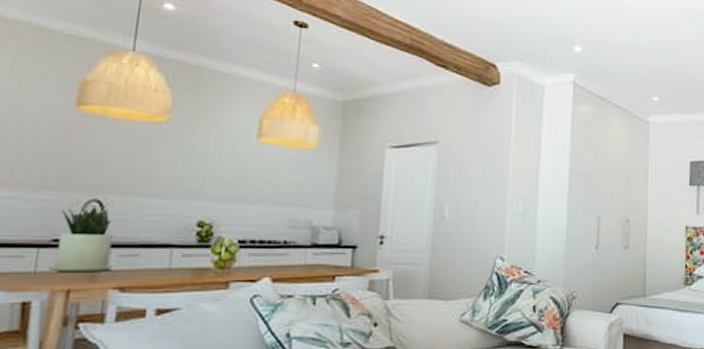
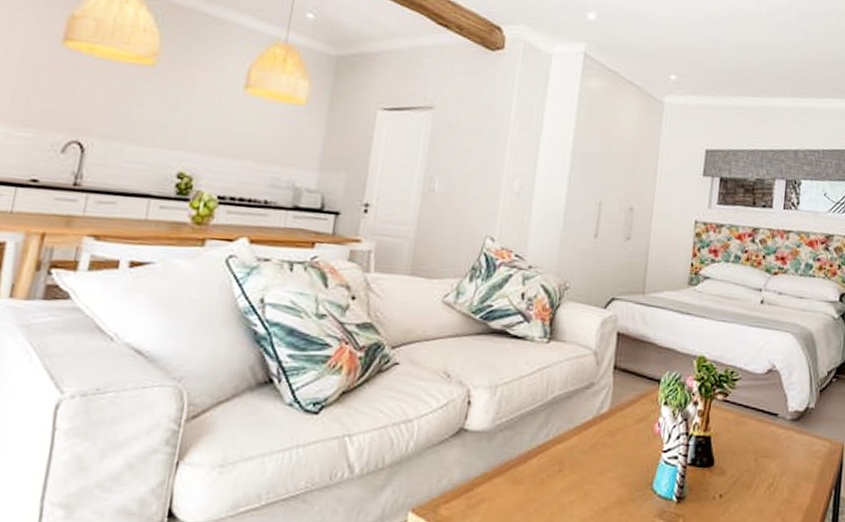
planter: present [48,207,113,273] -> none [25,148,92,218]

